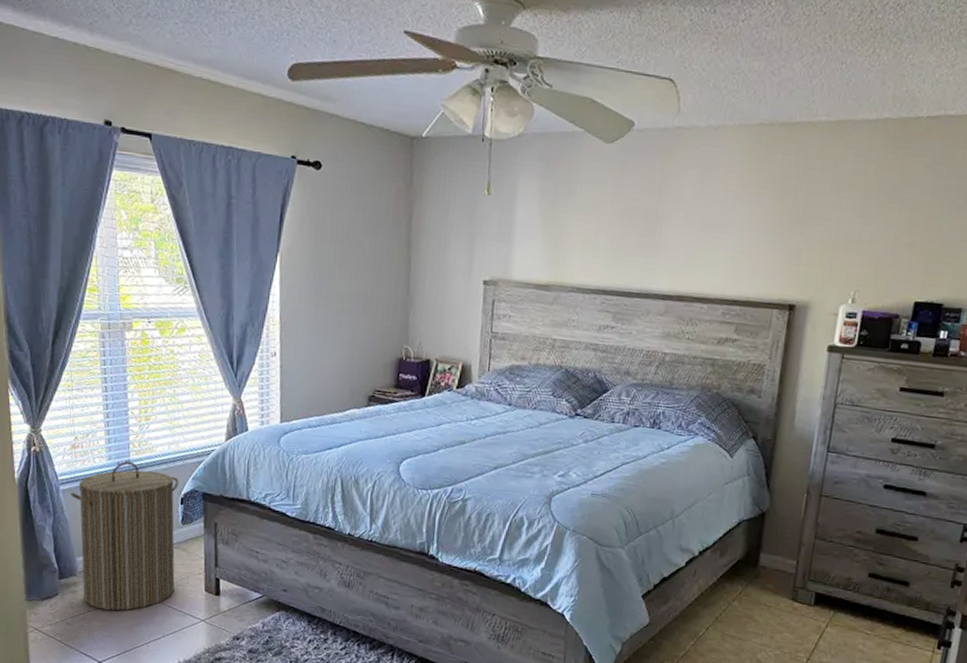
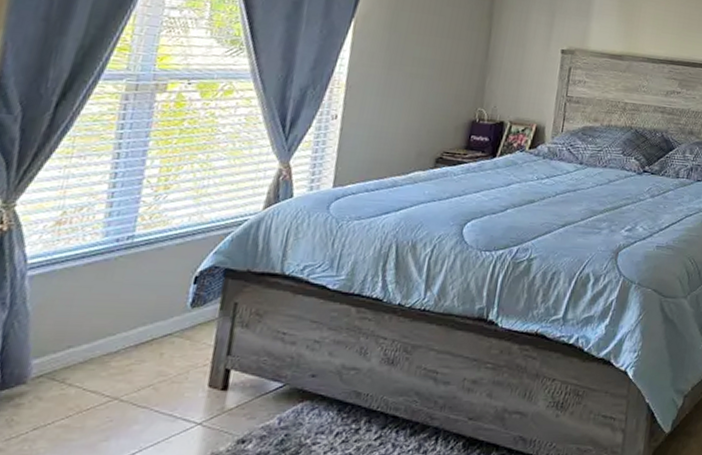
laundry hamper: present [71,461,179,611] -> none [30,237,197,425]

